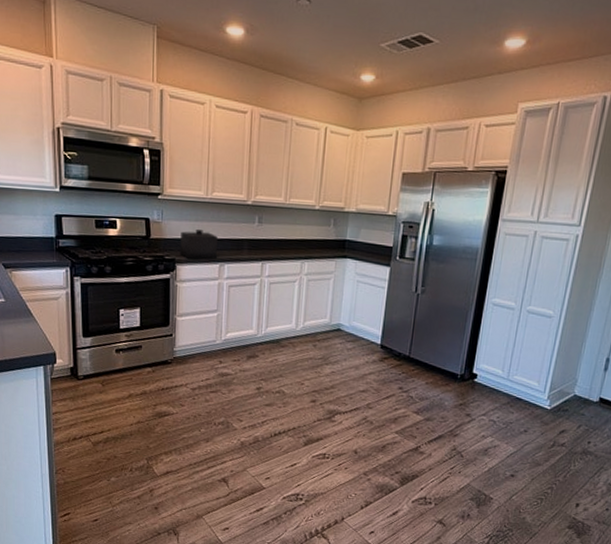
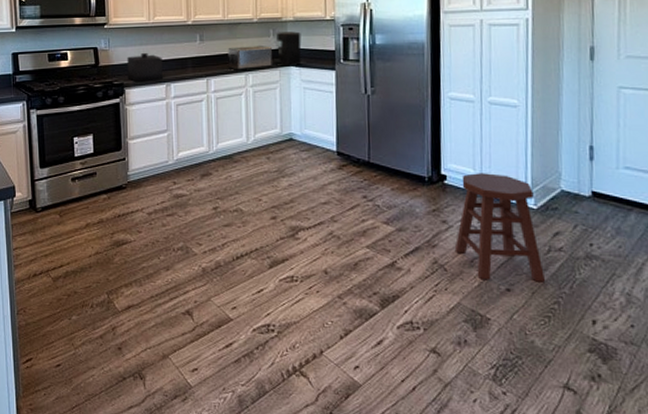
toaster: none [285,233,332,259] -> present [228,46,273,72]
coffee maker: none [331,222,362,258] -> present [273,31,302,67]
stool: none [473,374,551,471] -> present [454,173,546,282]

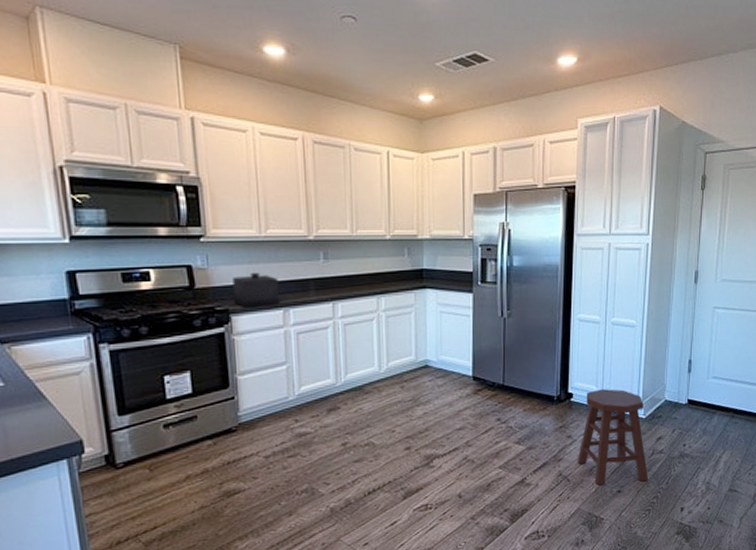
toaster: present [228,46,273,72] -> none [357,266,408,295]
coffee maker: present [273,31,302,67] -> none [408,251,438,289]

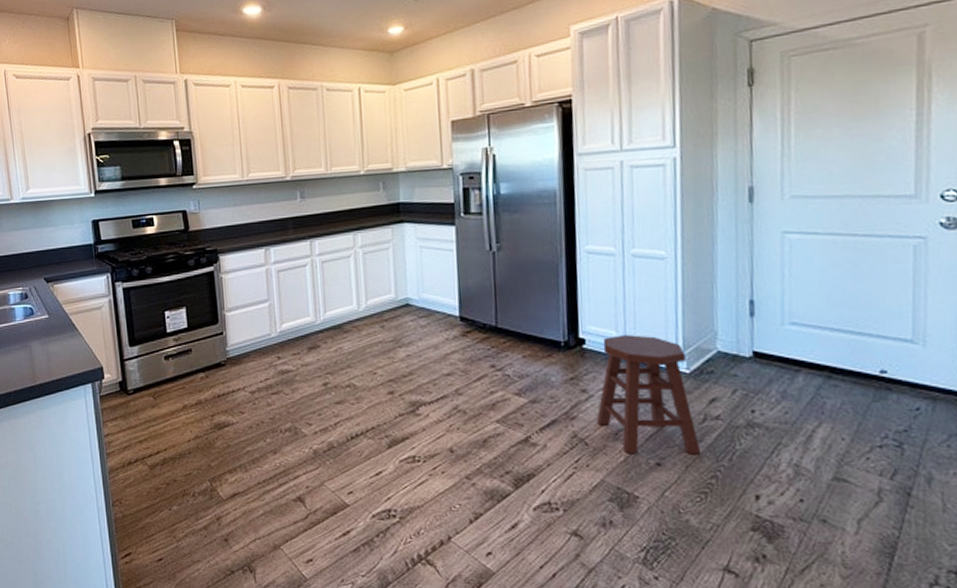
canister: present [232,272,279,309] -> none [220,213,261,249]

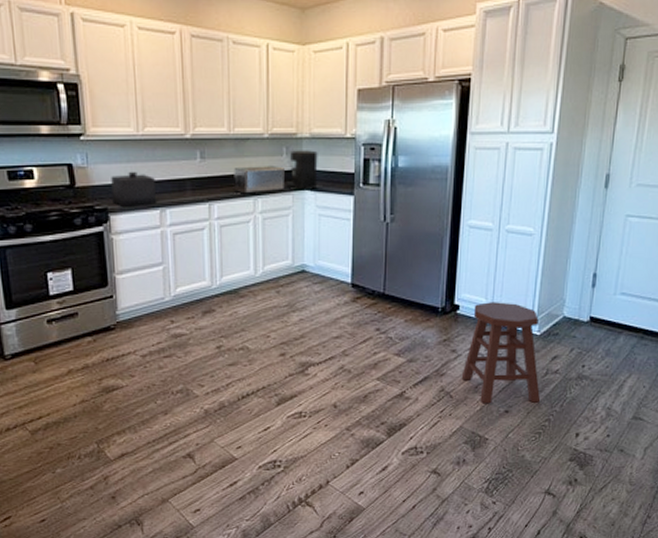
canister: none [220,213,261,249] -> present [111,171,156,208]
toaster: none [332,201,384,231] -> present [234,166,286,196]
coffee maker: none [384,183,416,223] -> present [286,150,318,190]

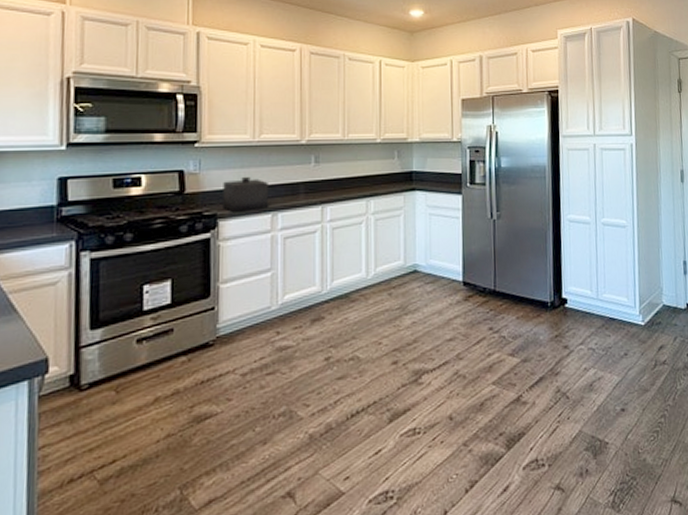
toaster: present [234,166,286,196] -> none [347,168,397,198]
coffee maker: present [286,150,318,190] -> none [398,153,428,191]
stool: present [461,302,541,404] -> none [575,293,654,404]

